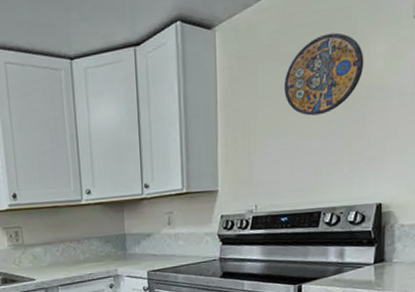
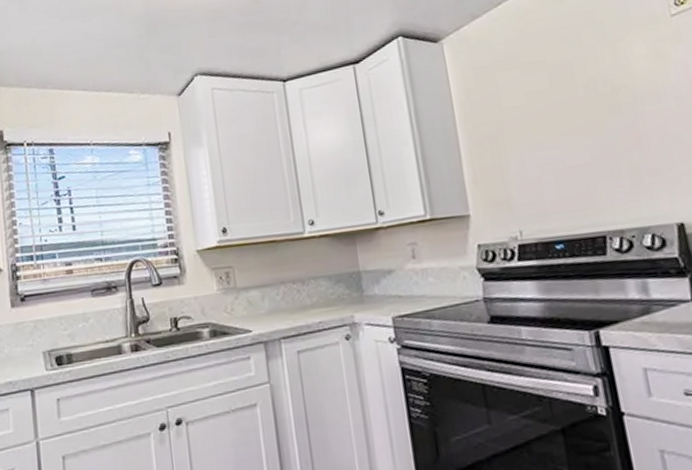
manhole cover: present [284,32,364,116] -> none [531,37,624,126]

